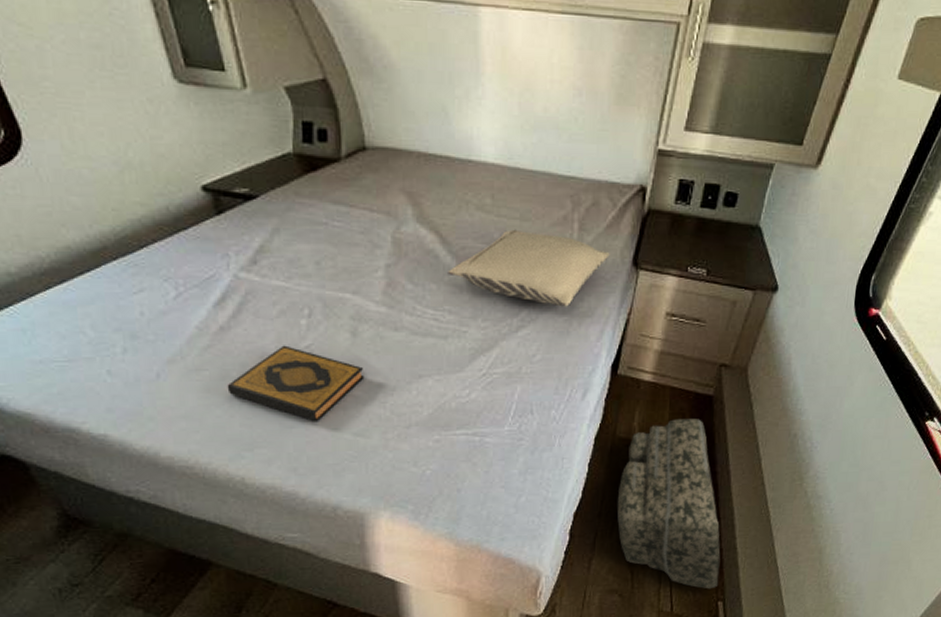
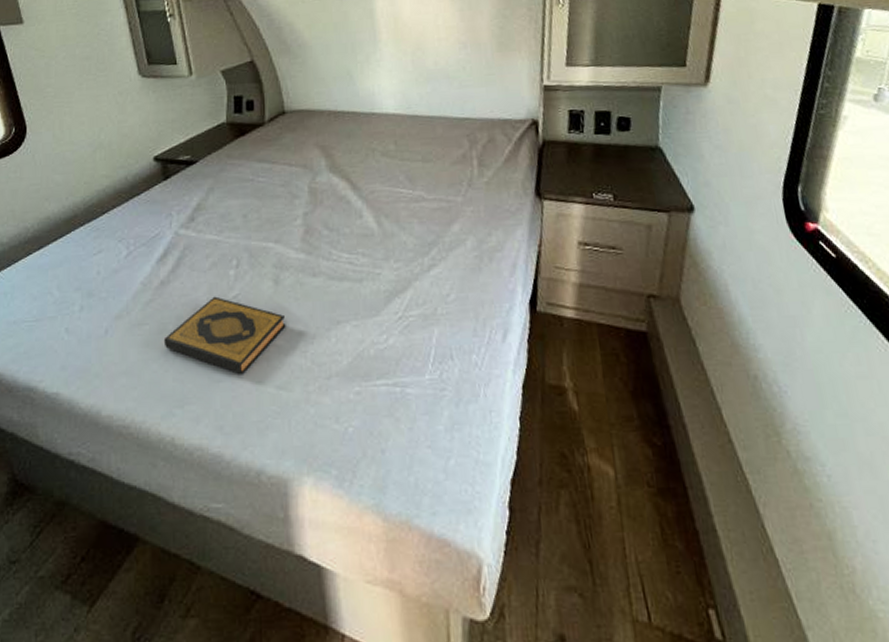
pillow: present [448,229,610,307] -> none [359,170,512,243]
backpack: present [617,419,721,590] -> none [557,360,704,590]

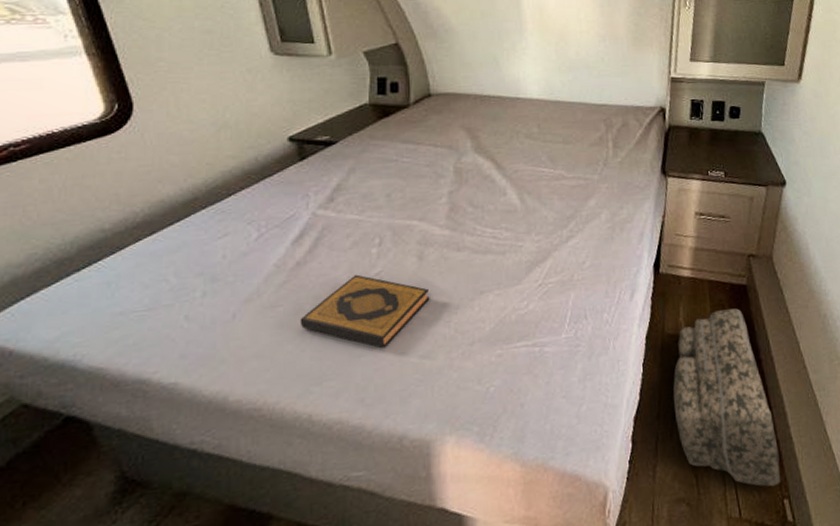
backpack: none [557,360,704,590] -> present [673,308,781,487]

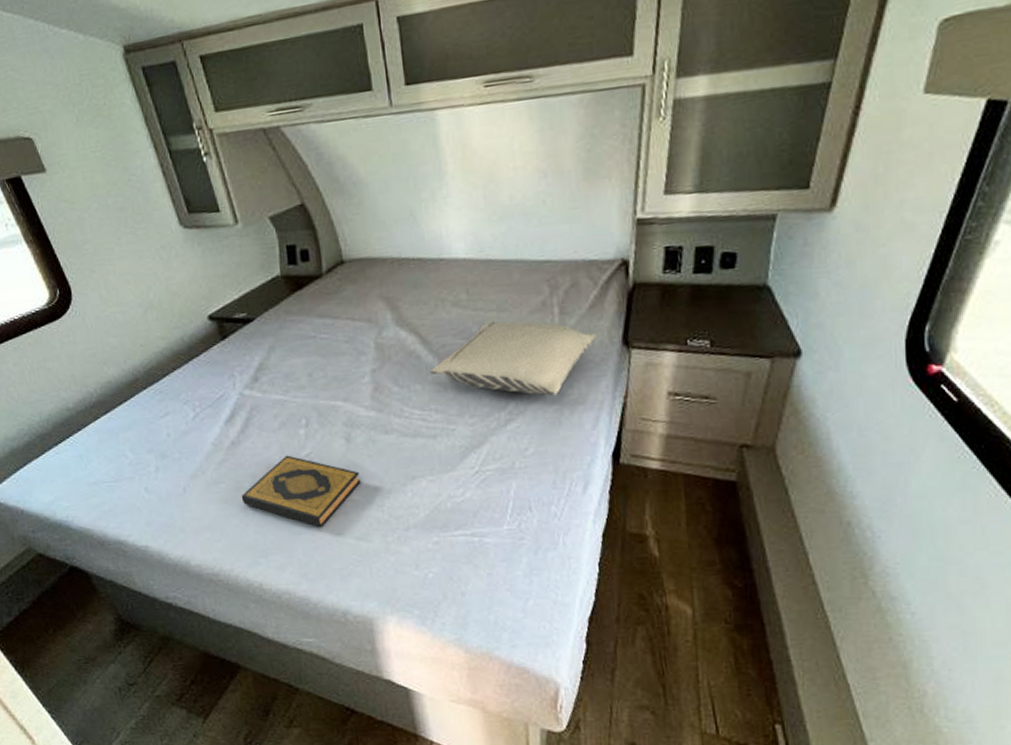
pillow: none [503,151,641,216] -> present [430,321,596,396]
backpack: present [673,308,781,487] -> none [636,508,773,709]

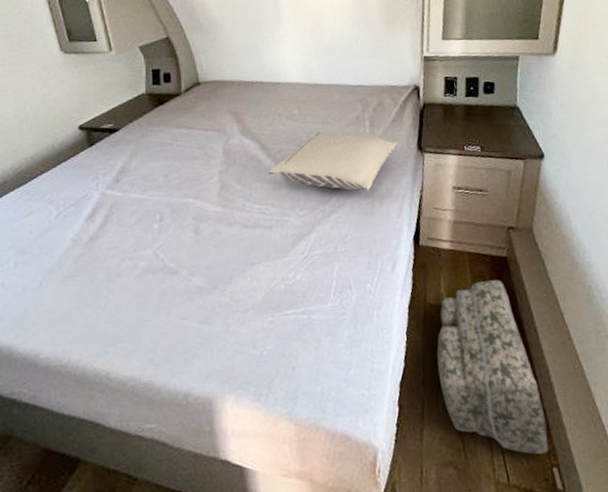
hardback book: present [241,455,361,528] -> none [95,247,207,314]
backpack: none [636,508,773,709] -> present [437,280,550,455]

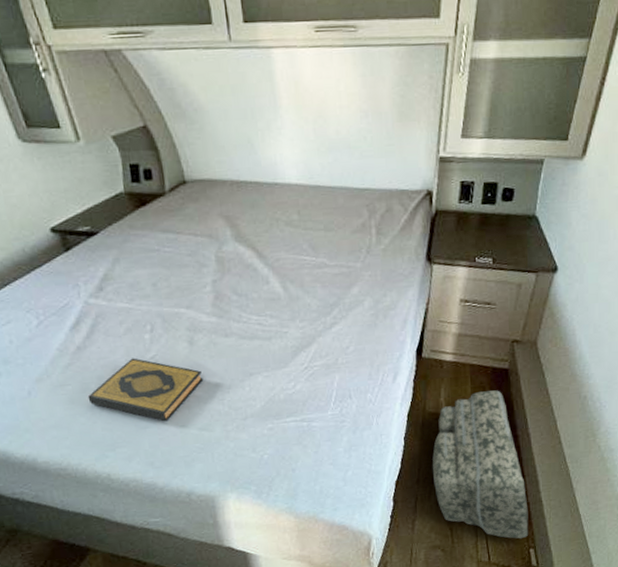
hardback book: none [95,247,207,314] -> present [87,358,204,422]
pillow: present [268,131,398,191] -> none [266,239,406,303]

